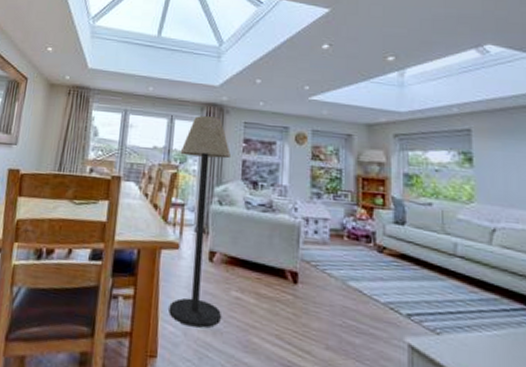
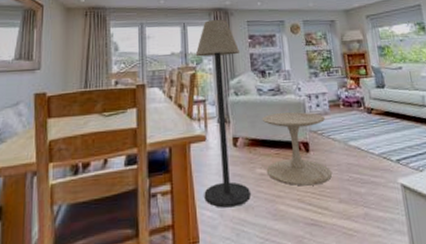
side table: none [243,232,322,324] -> present [262,112,332,186]

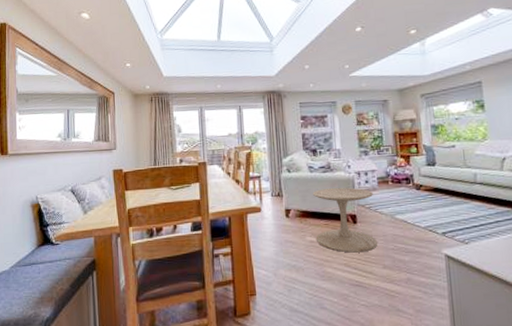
floor lamp: present [195,20,250,208] -> none [251,102,301,268]

